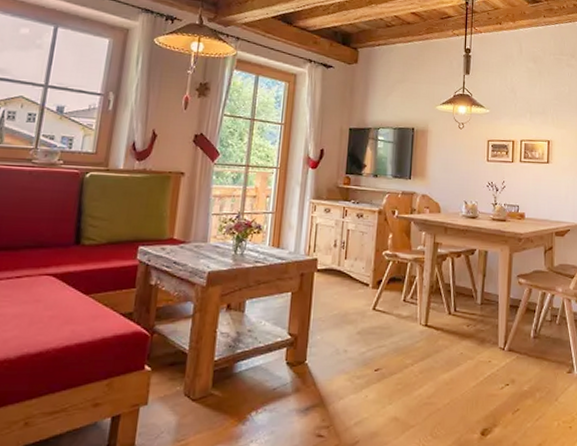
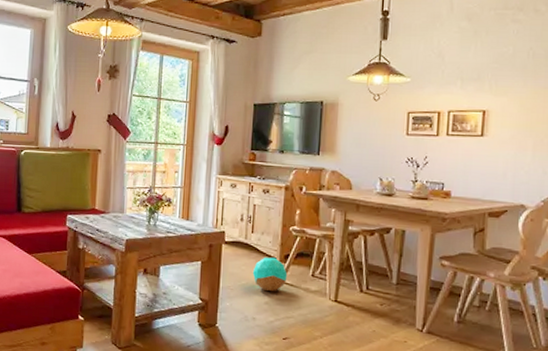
ball: none [344,284,380,321] -> present [252,257,288,292]

